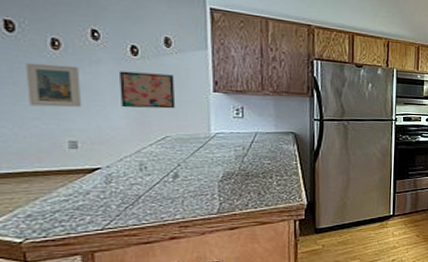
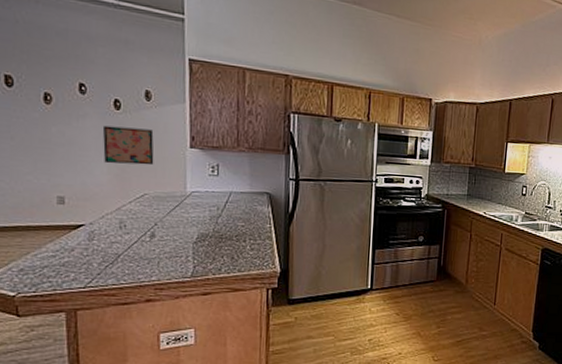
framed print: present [25,62,82,107] -> none [21,117,70,162]

